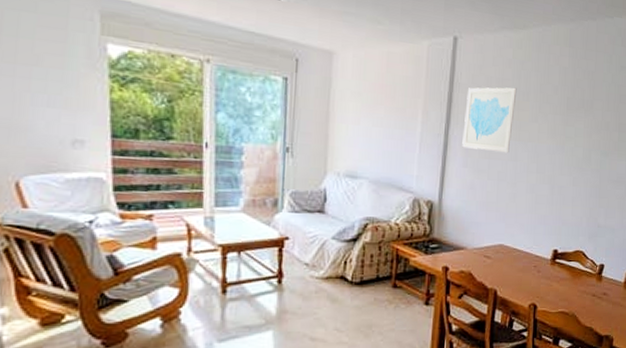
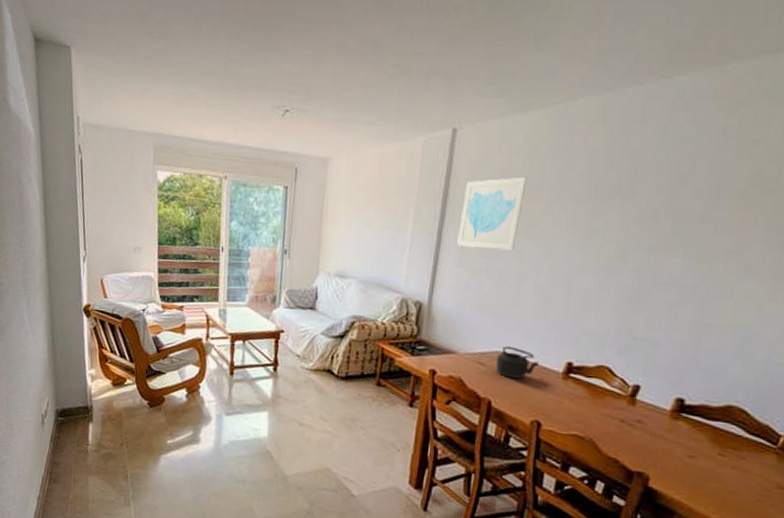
teapot: none [499,239,533,268] -> present [496,346,539,379]

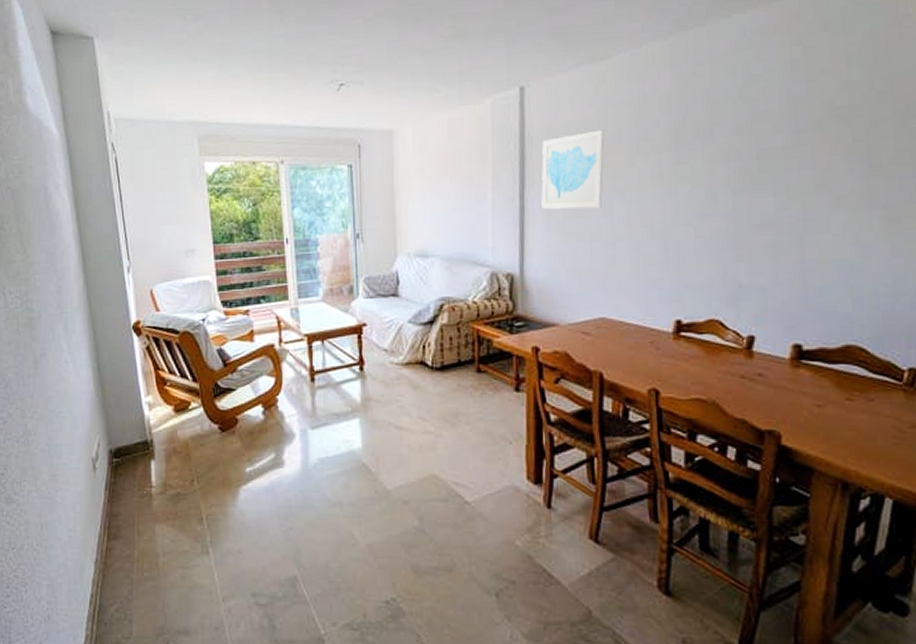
teapot: present [496,346,539,379] -> none [600,310,647,345]

